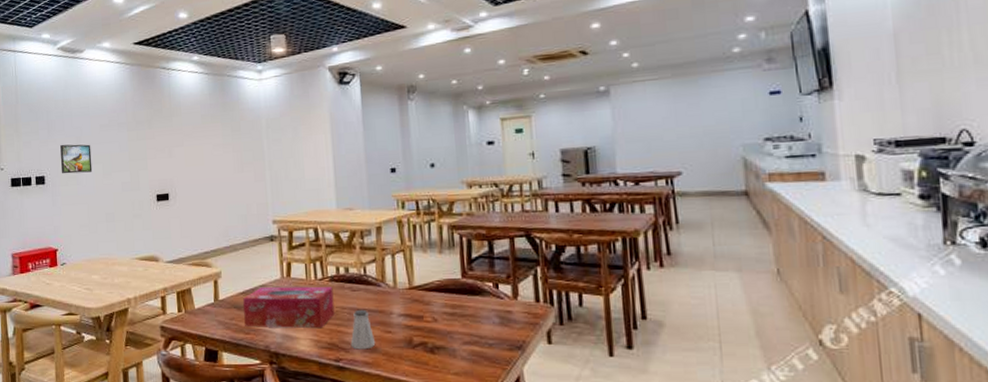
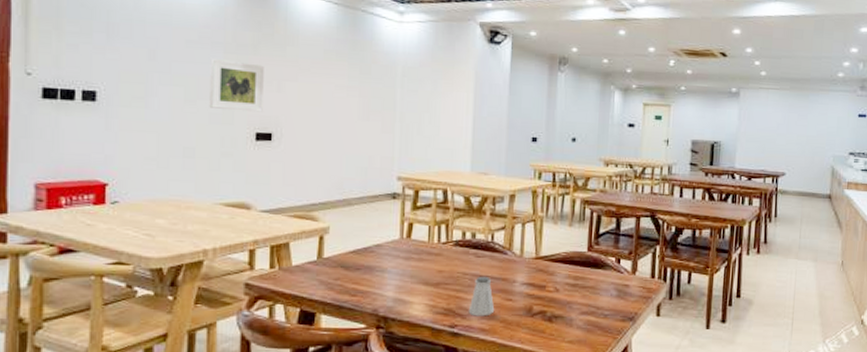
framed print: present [60,144,93,174] -> none [124,55,170,95]
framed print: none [118,136,160,179] -> present [209,57,264,112]
tissue box: present [243,286,335,329] -> none [352,246,457,294]

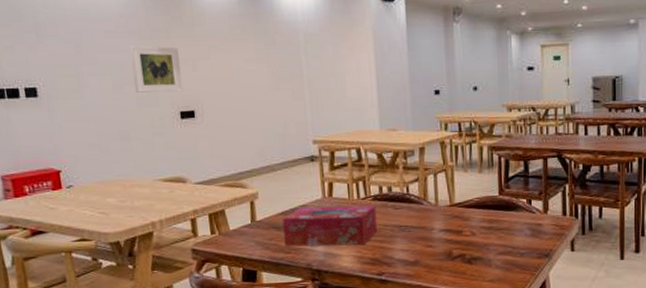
tissue box: none [352,246,457,294] -> present [282,205,378,247]
saltshaker: present [468,276,495,316] -> none [393,226,417,264]

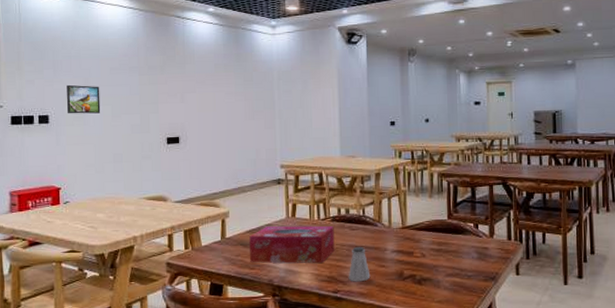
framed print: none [54,51,99,86] -> present [67,84,101,114]
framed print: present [129,45,183,93] -> none [129,80,171,121]
saltshaker: none [393,226,417,264] -> present [348,246,371,282]

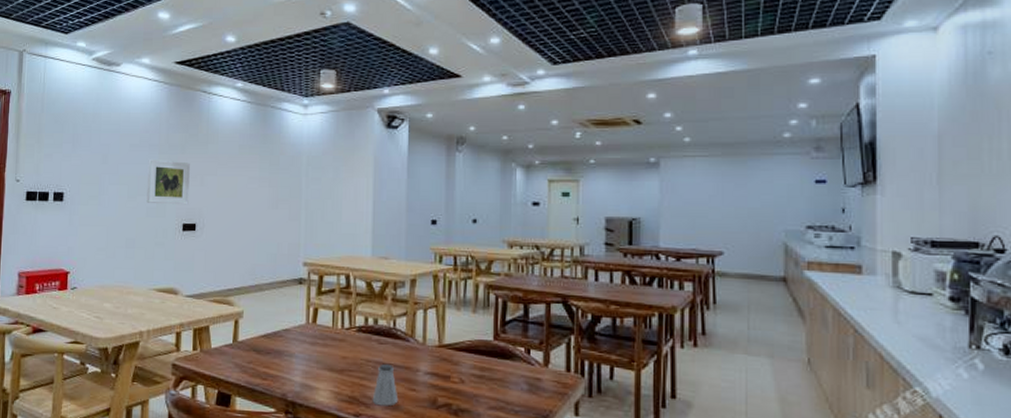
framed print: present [67,84,101,114] -> none [83,160,118,193]
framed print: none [129,80,171,121] -> present [147,158,190,205]
tissue box: present [249,226,335,264] -> none [263,331,360,381]

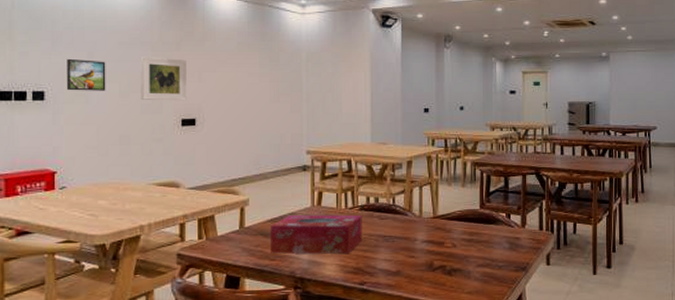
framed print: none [83,160,118,193] -> present [67,58,106,91]
tissue box: none [263,331,360,381] -> present [271,214,362,255]
saltshaker: present [372,363,399,406] -> none [375,236,399,273]

